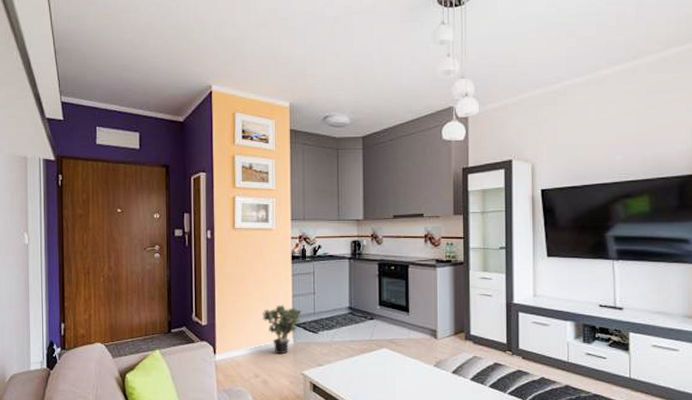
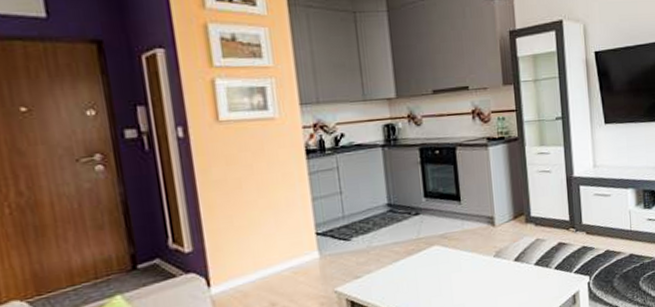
potted plant: present [262,305,302,355] -> none [271,212,327,274]

